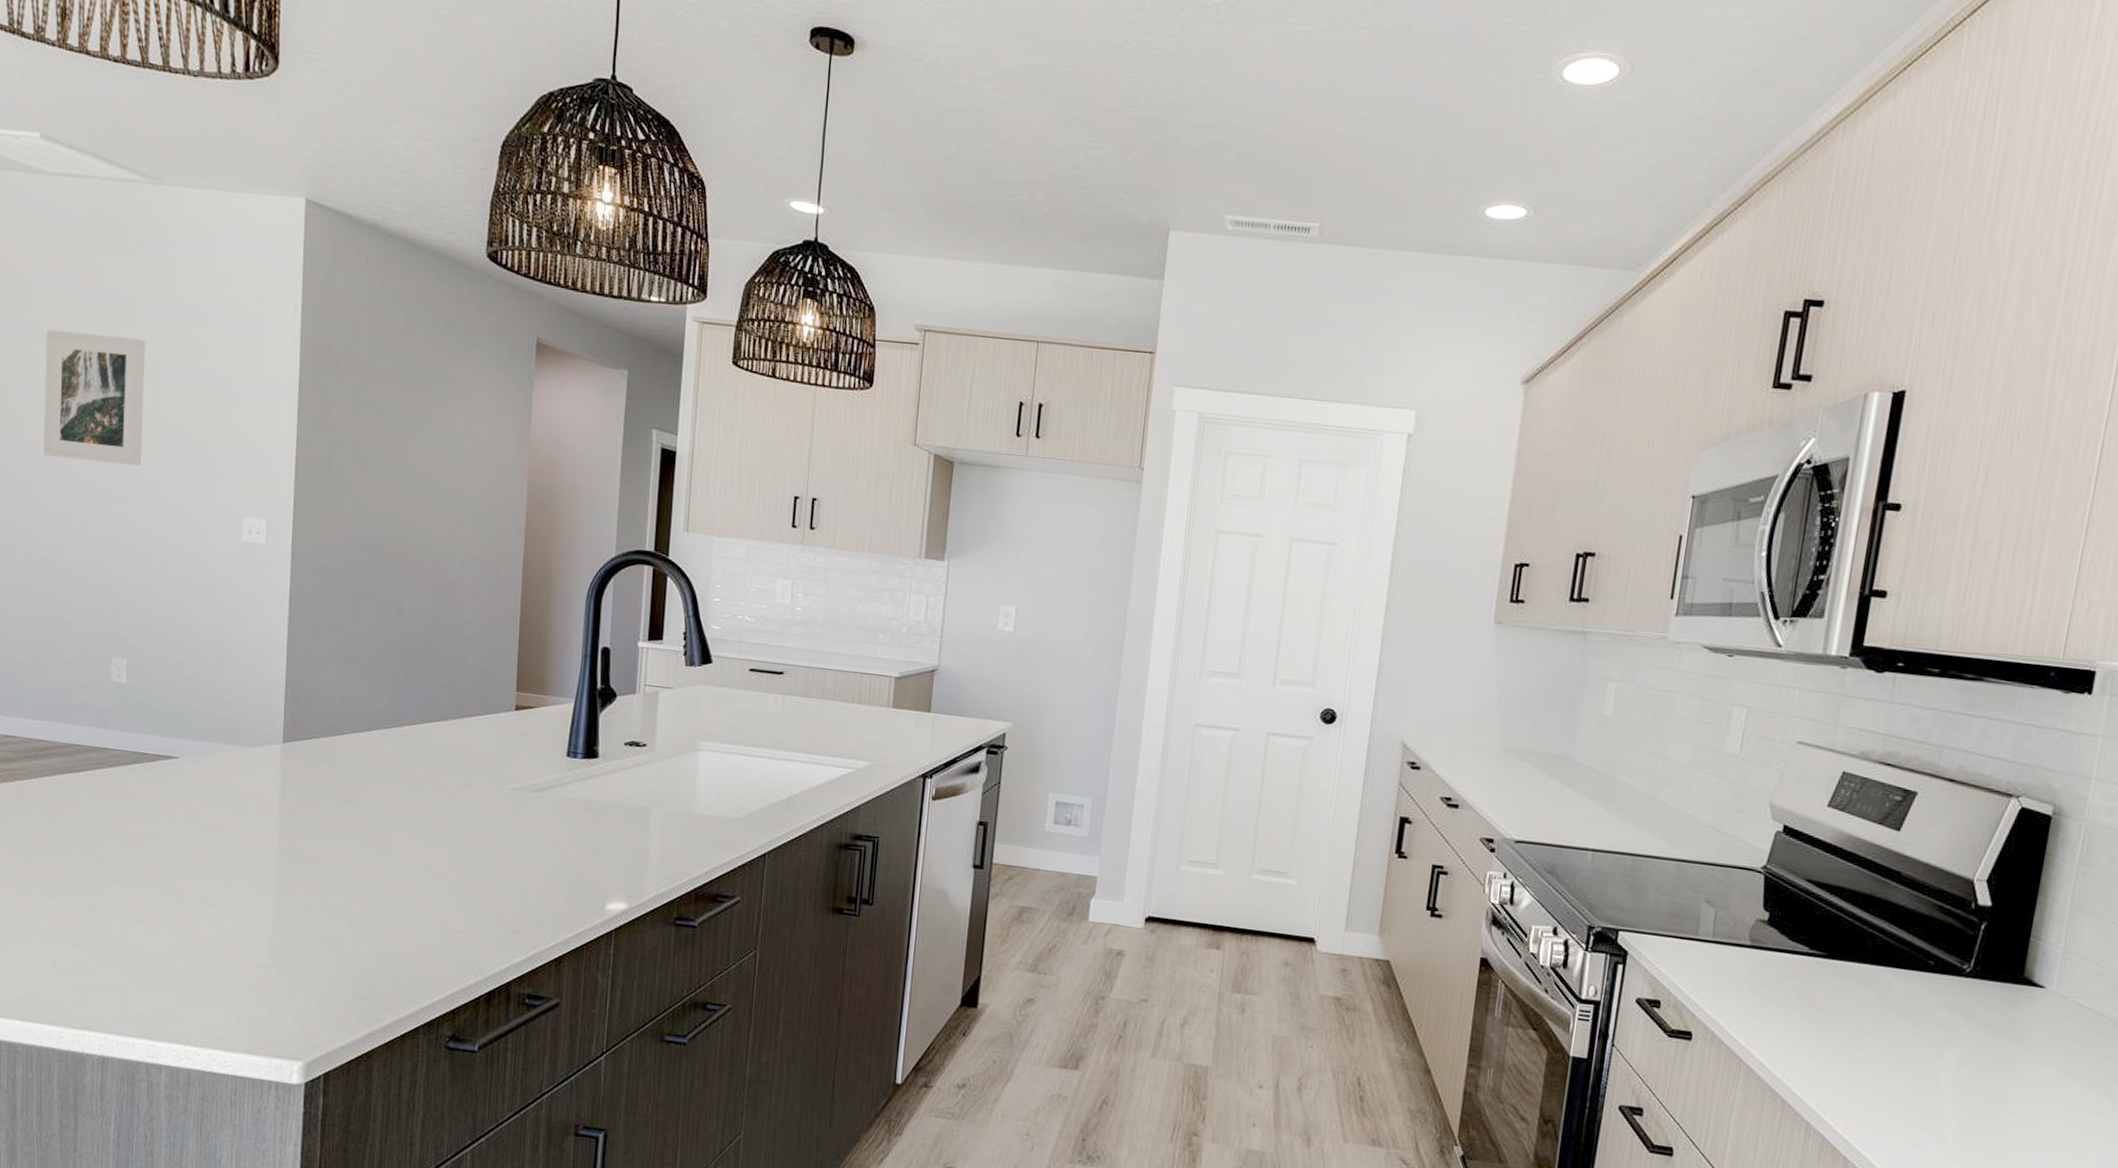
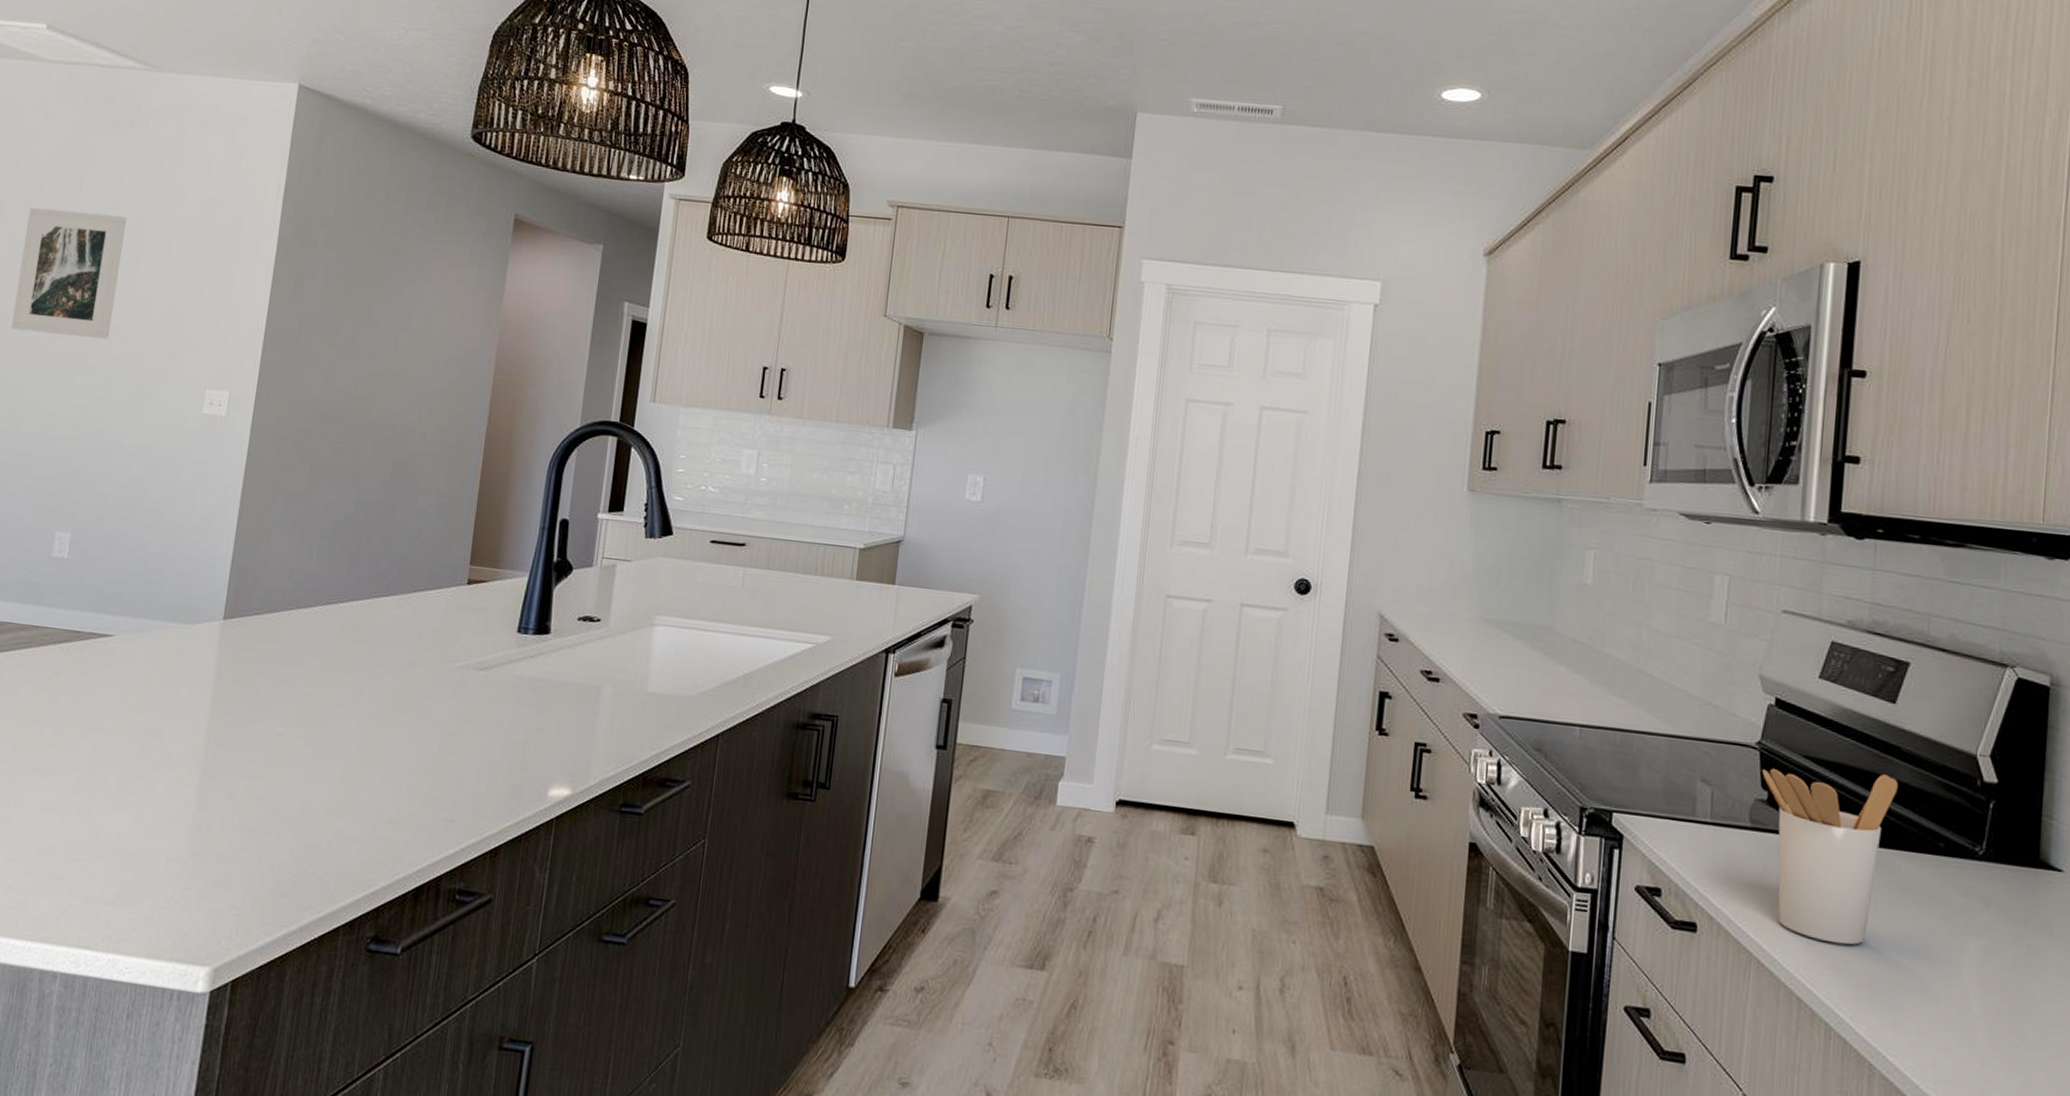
utensil holder: none [1765,891,1895,1053] -> present [1762,768,1898,945]

